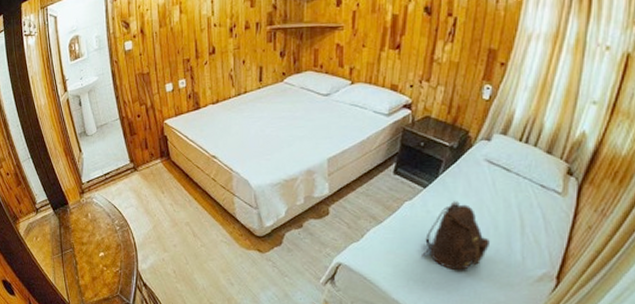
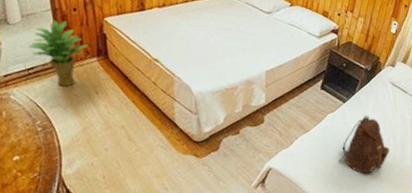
potted plant: none [105,127,153,188] -> present [29,20,89,87]

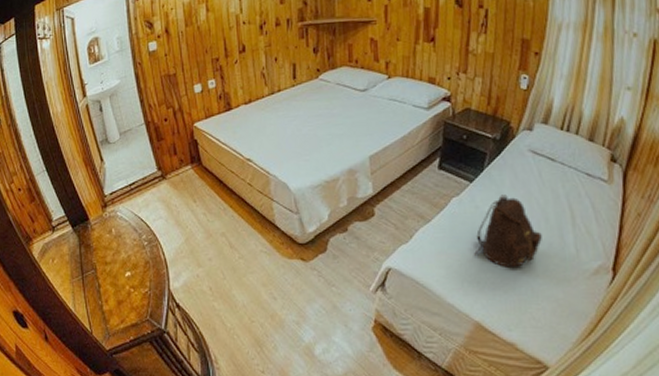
potted plant: present [29,20,89,87] -> none [129,132,182,198]

